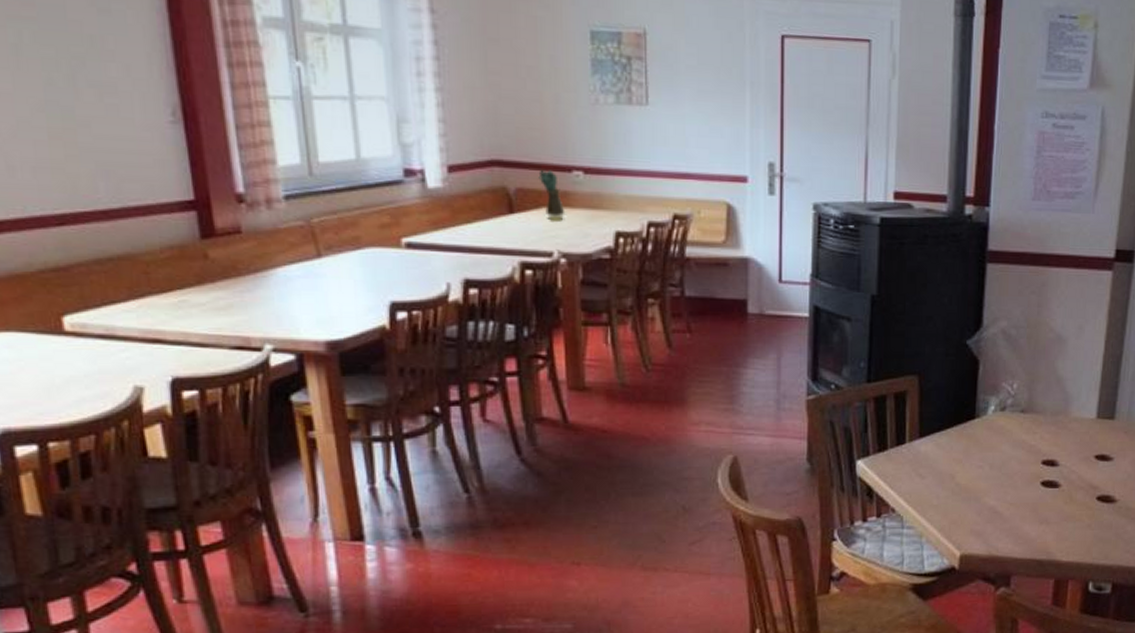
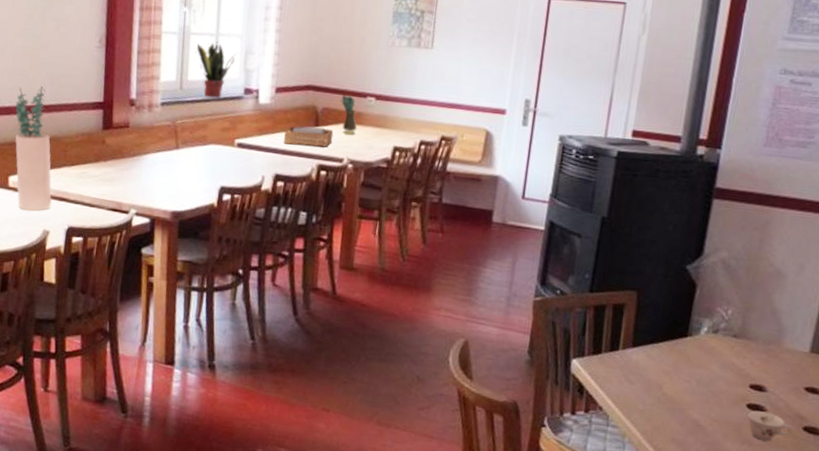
vase: none [52,183,141,364] -> present [15,86,52,212]
potted plant: none [324,107,386,186] -> present [195,42,238,99]
napkin holder: none [469,213,535,240] -> present [284,125,334,148]
teacup: none [1043,487,1086,517] -> present [748,410,792,441]

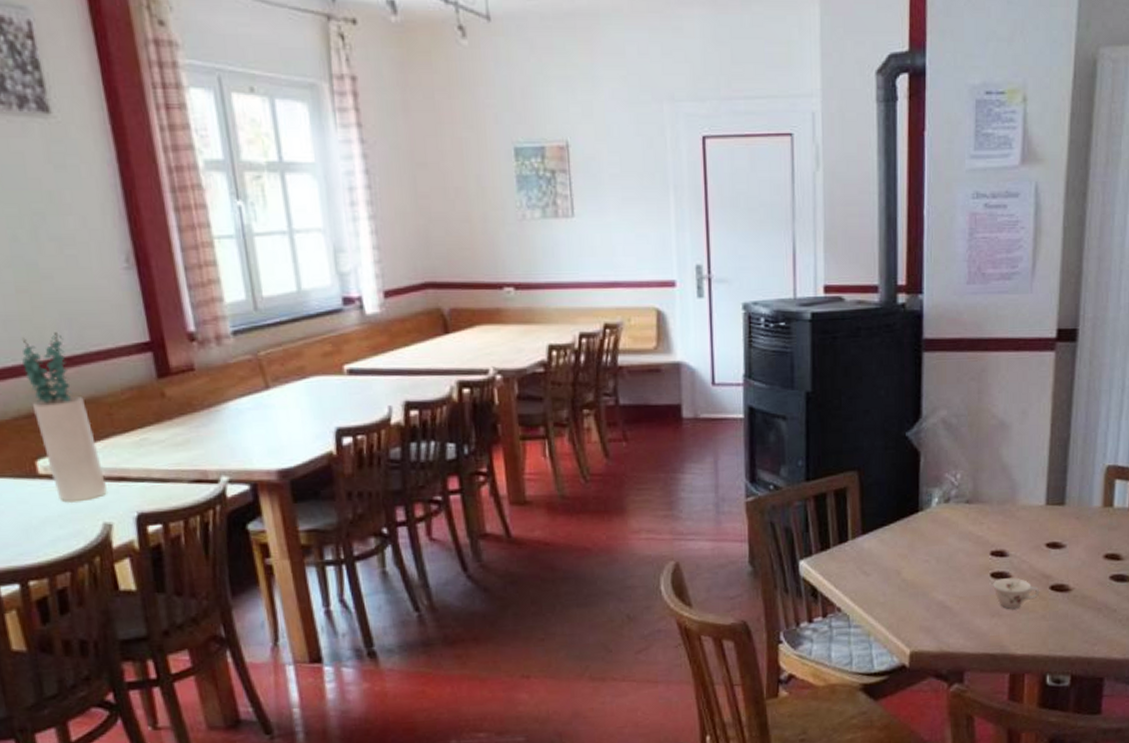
potted plant: present [195,42,238,99] -> none [265,241,323,317]
napkin holder: present [284,125,334,148] -> none [407,333,470,362]
vase: present [341,94,357,136] -> none [471,288,499,340]

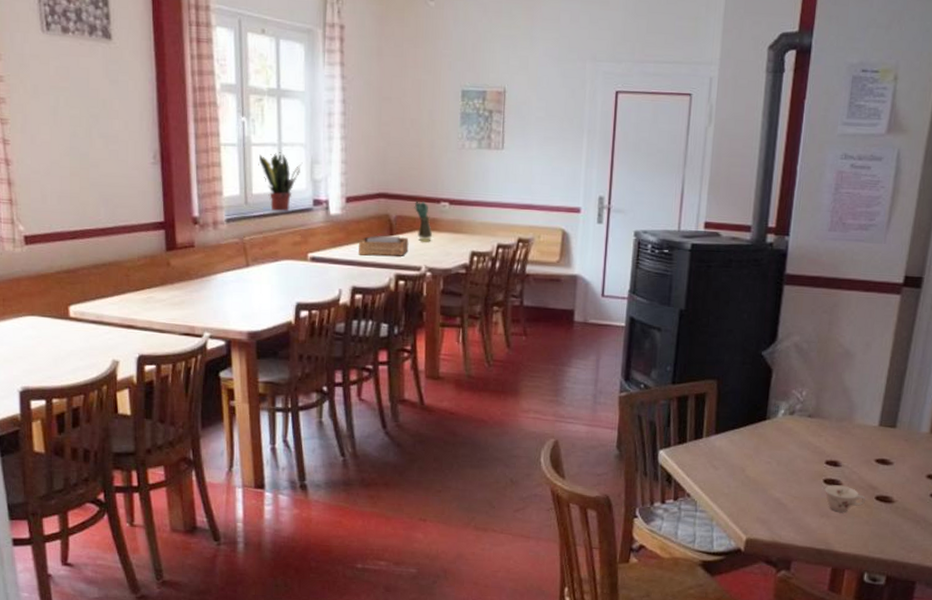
vase: present [22,332,108,504] -> none [69,208,119,342]
potted plant: none [265,241,323,317] -> present [258,152,303,212]
napkin holder: none [407,333,470,362] -> present [359,235,409,256]
vase: none [471,288,499,340] -> present [414,201,433,244]

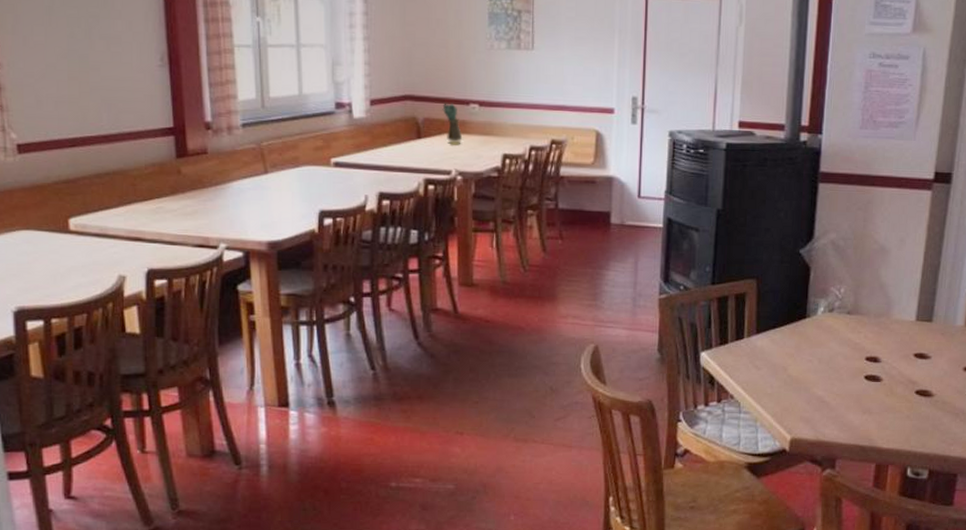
potted plant: present [258,152,303,212] -> none [275,53,323,116]
napkin holder: present [359,235,409,256] -> none [385,138,438,160]
teacup: present [825,485,866,512] -> none [866,381,906,408]

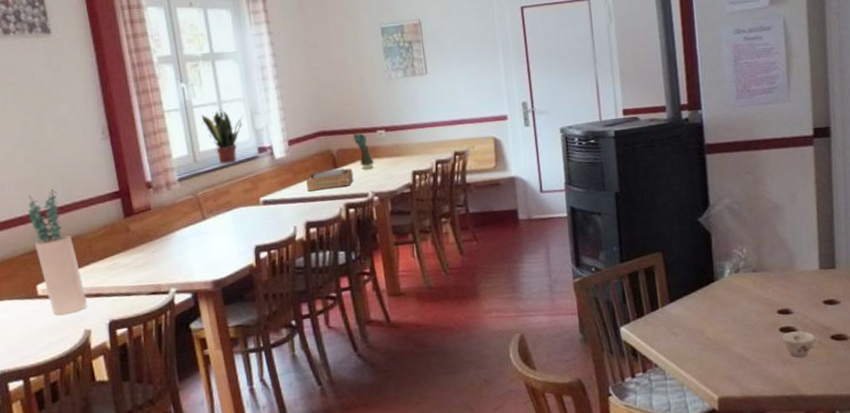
vase: none [67,114,126,257] -> present [28,189,88,316]
potted plant: none [275,53,323,116] -> present [201,109,243,165]
napkin holder: none [385,138,438,160] -> present [306,168,354,192]
teacup: none [866,381,906,408] -> present [782,331,822,357]

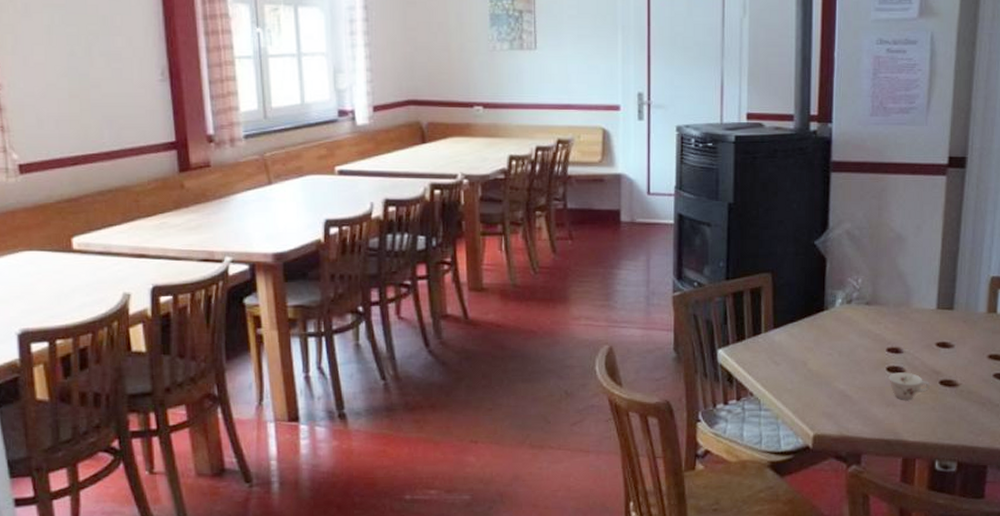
vase: present [28,189,88,316] -> none [69,131,130,275]
potted plant: present [201,109,243,165] -> none [276,62,325,125]
napkin holder: present [306,168,354,192] -> none [389,143,443,166]
vase: present [352,132,375,171] -> none [446,106,468,150]

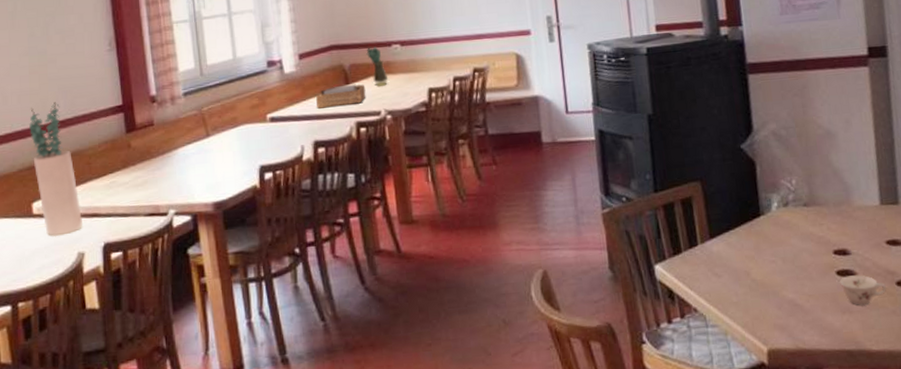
vase: none [69,131,130,275] -> present [29,102,84,237]
napkin holder: none [389,143,443,166] -> present [316,84,366,109]
vase: none [446,106,468,150] -> present [366,46,389,88]

